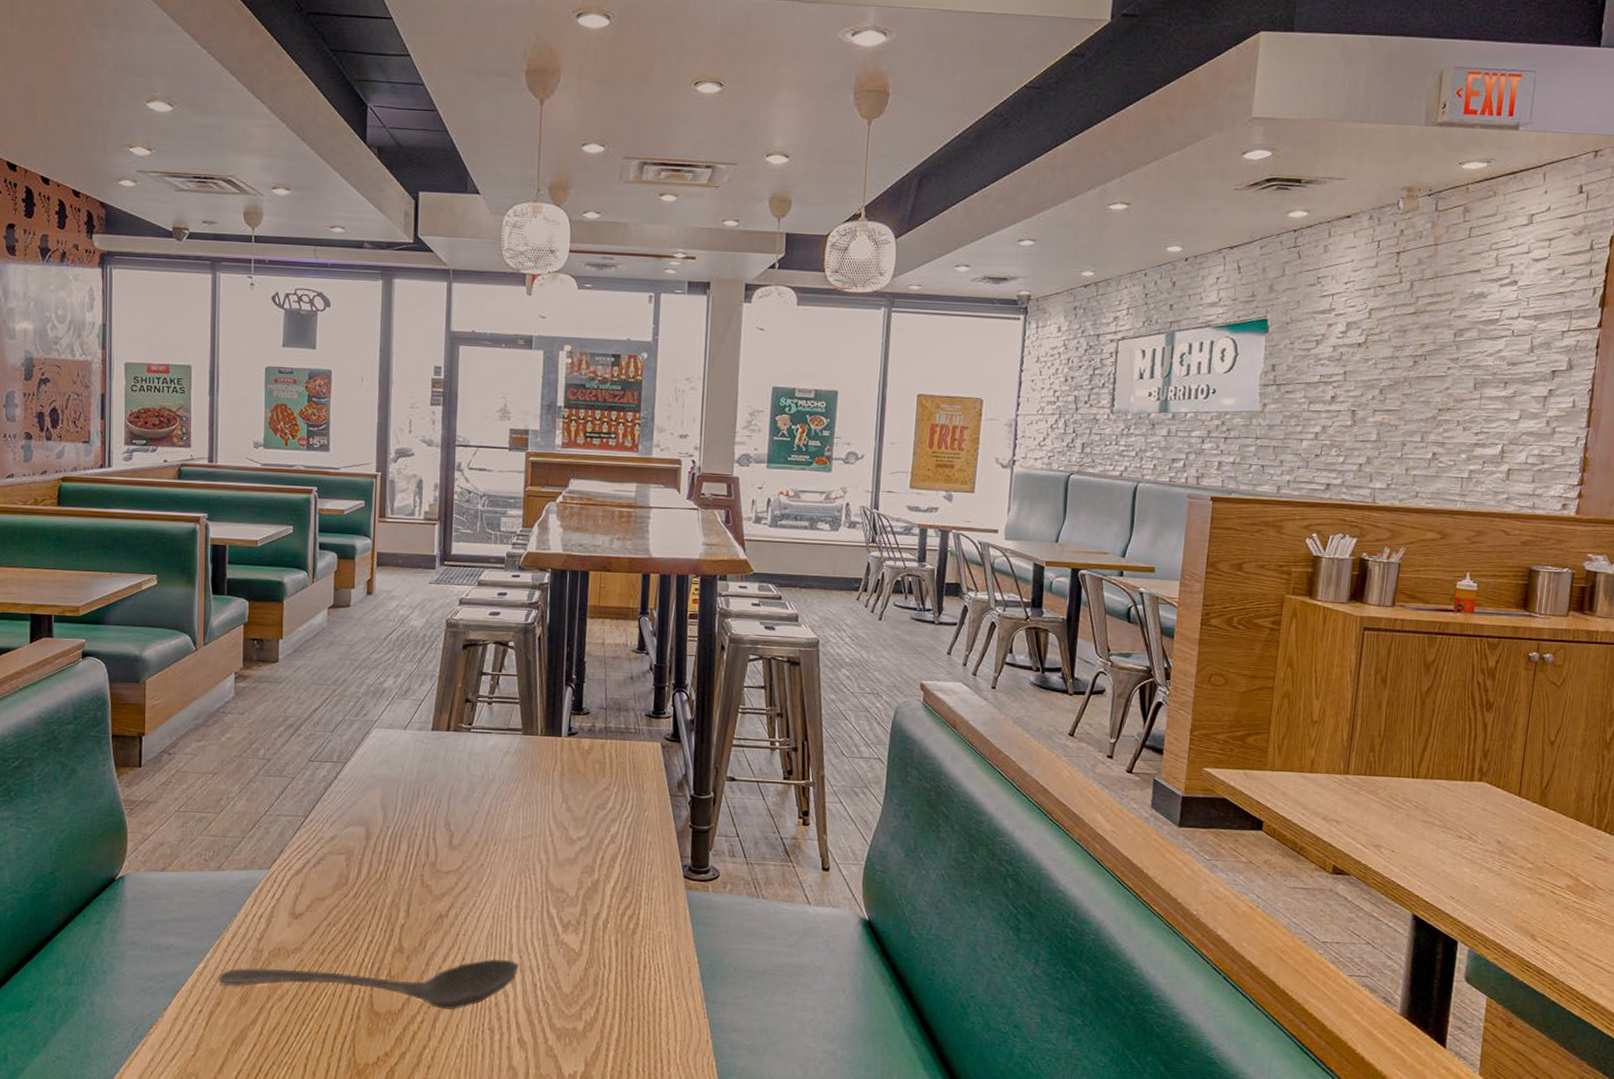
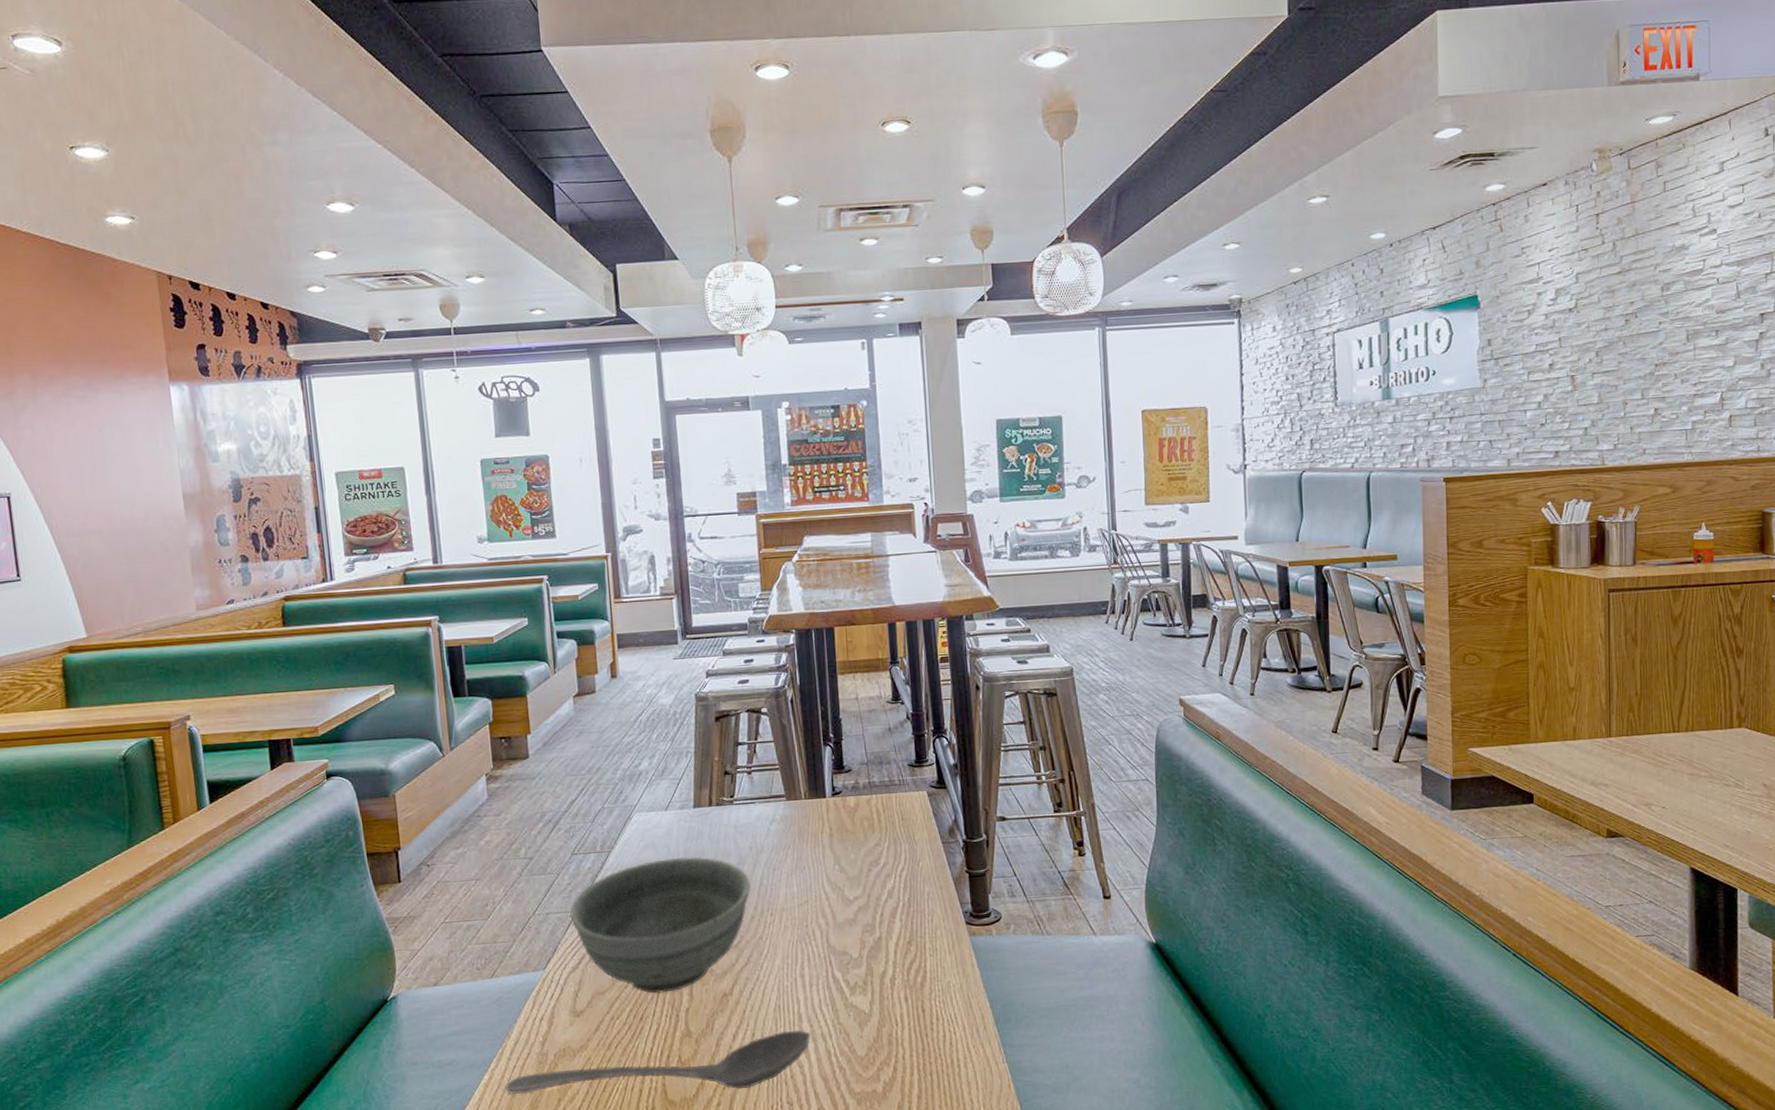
bowl: none [300,776,478,907] -> present [569,856,751,994]

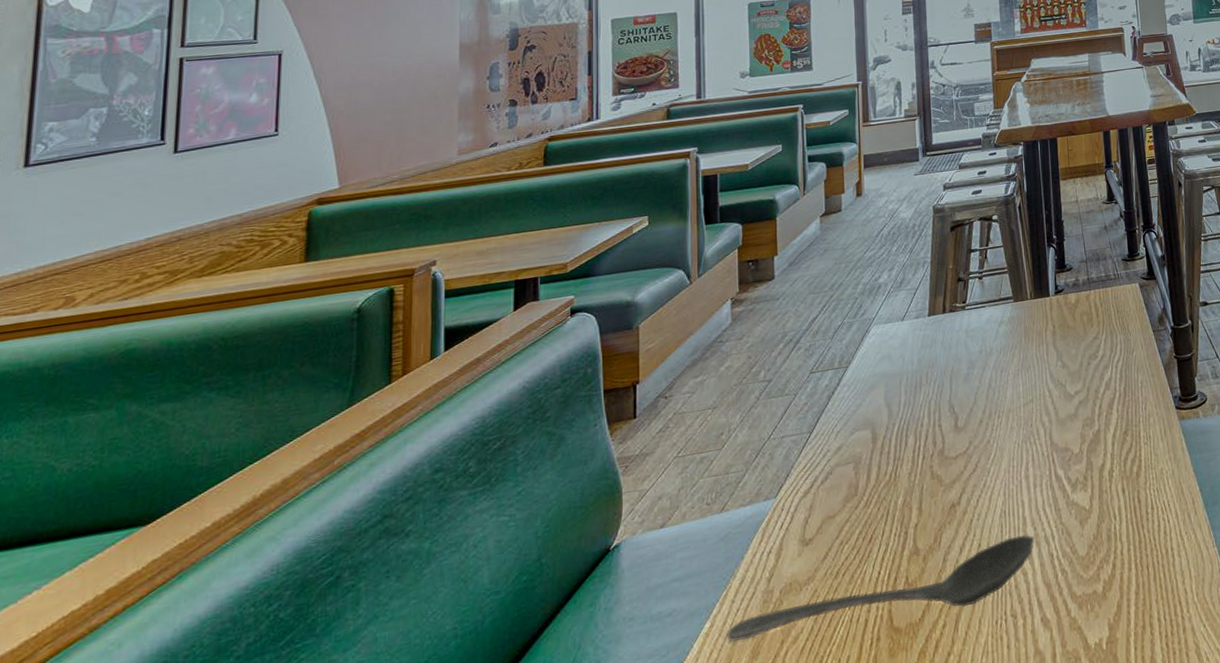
bowl: present [569,856,751,994] -> none [804,365,980,512]

